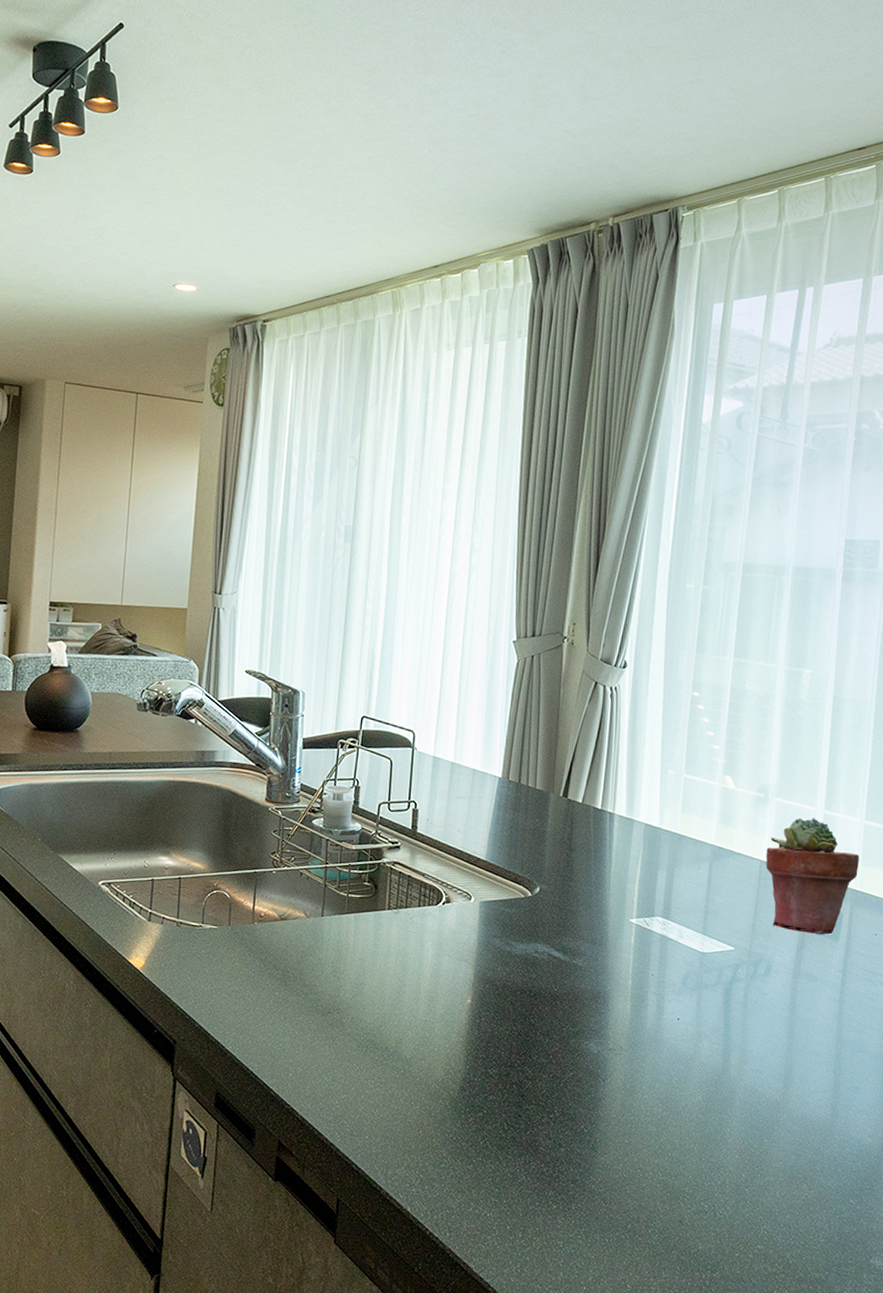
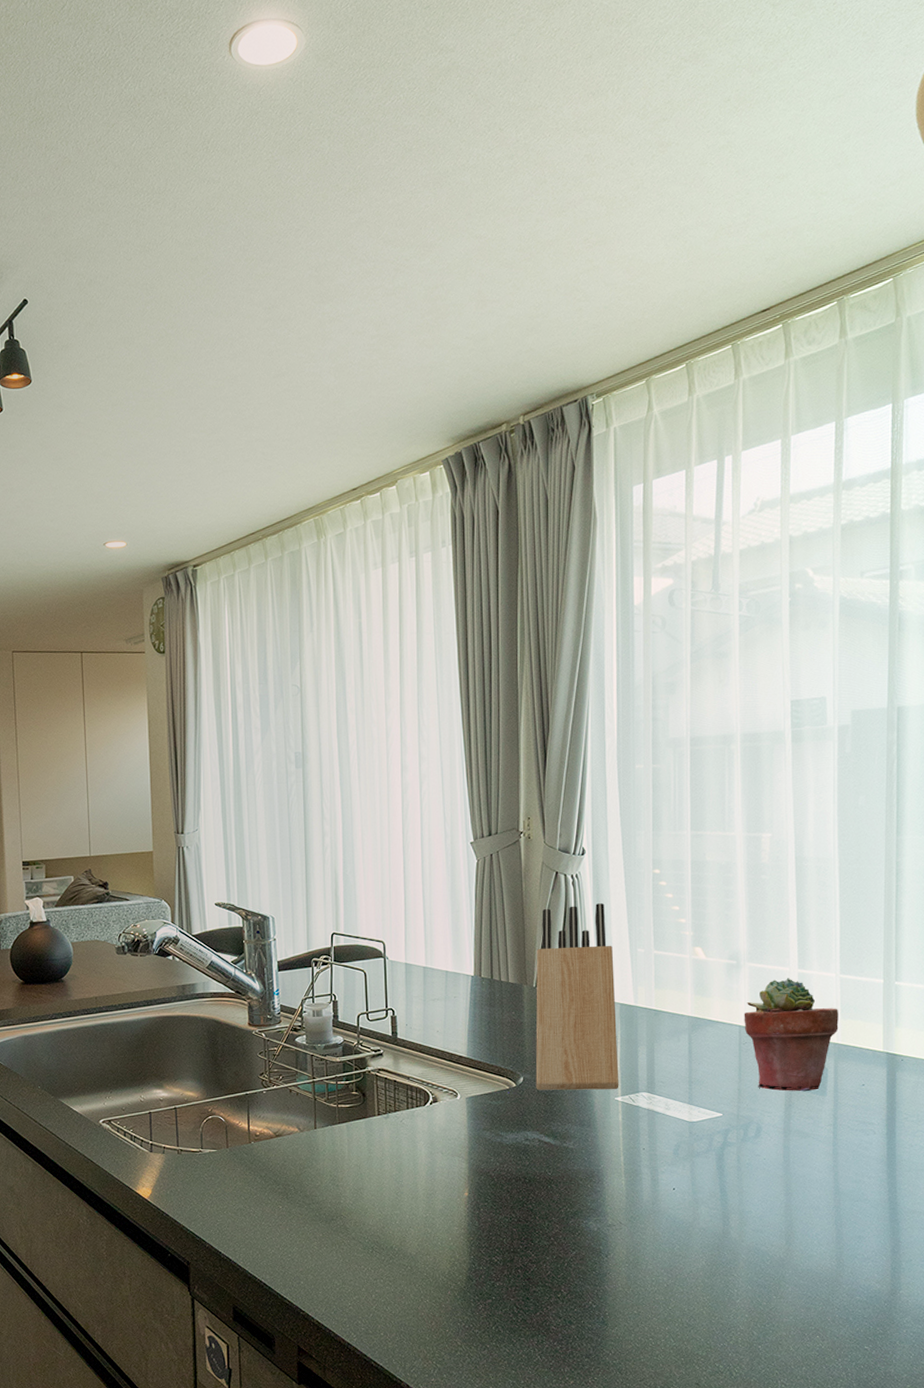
knife block: none [551,717,644,911] -> present [535,903,619,1091]

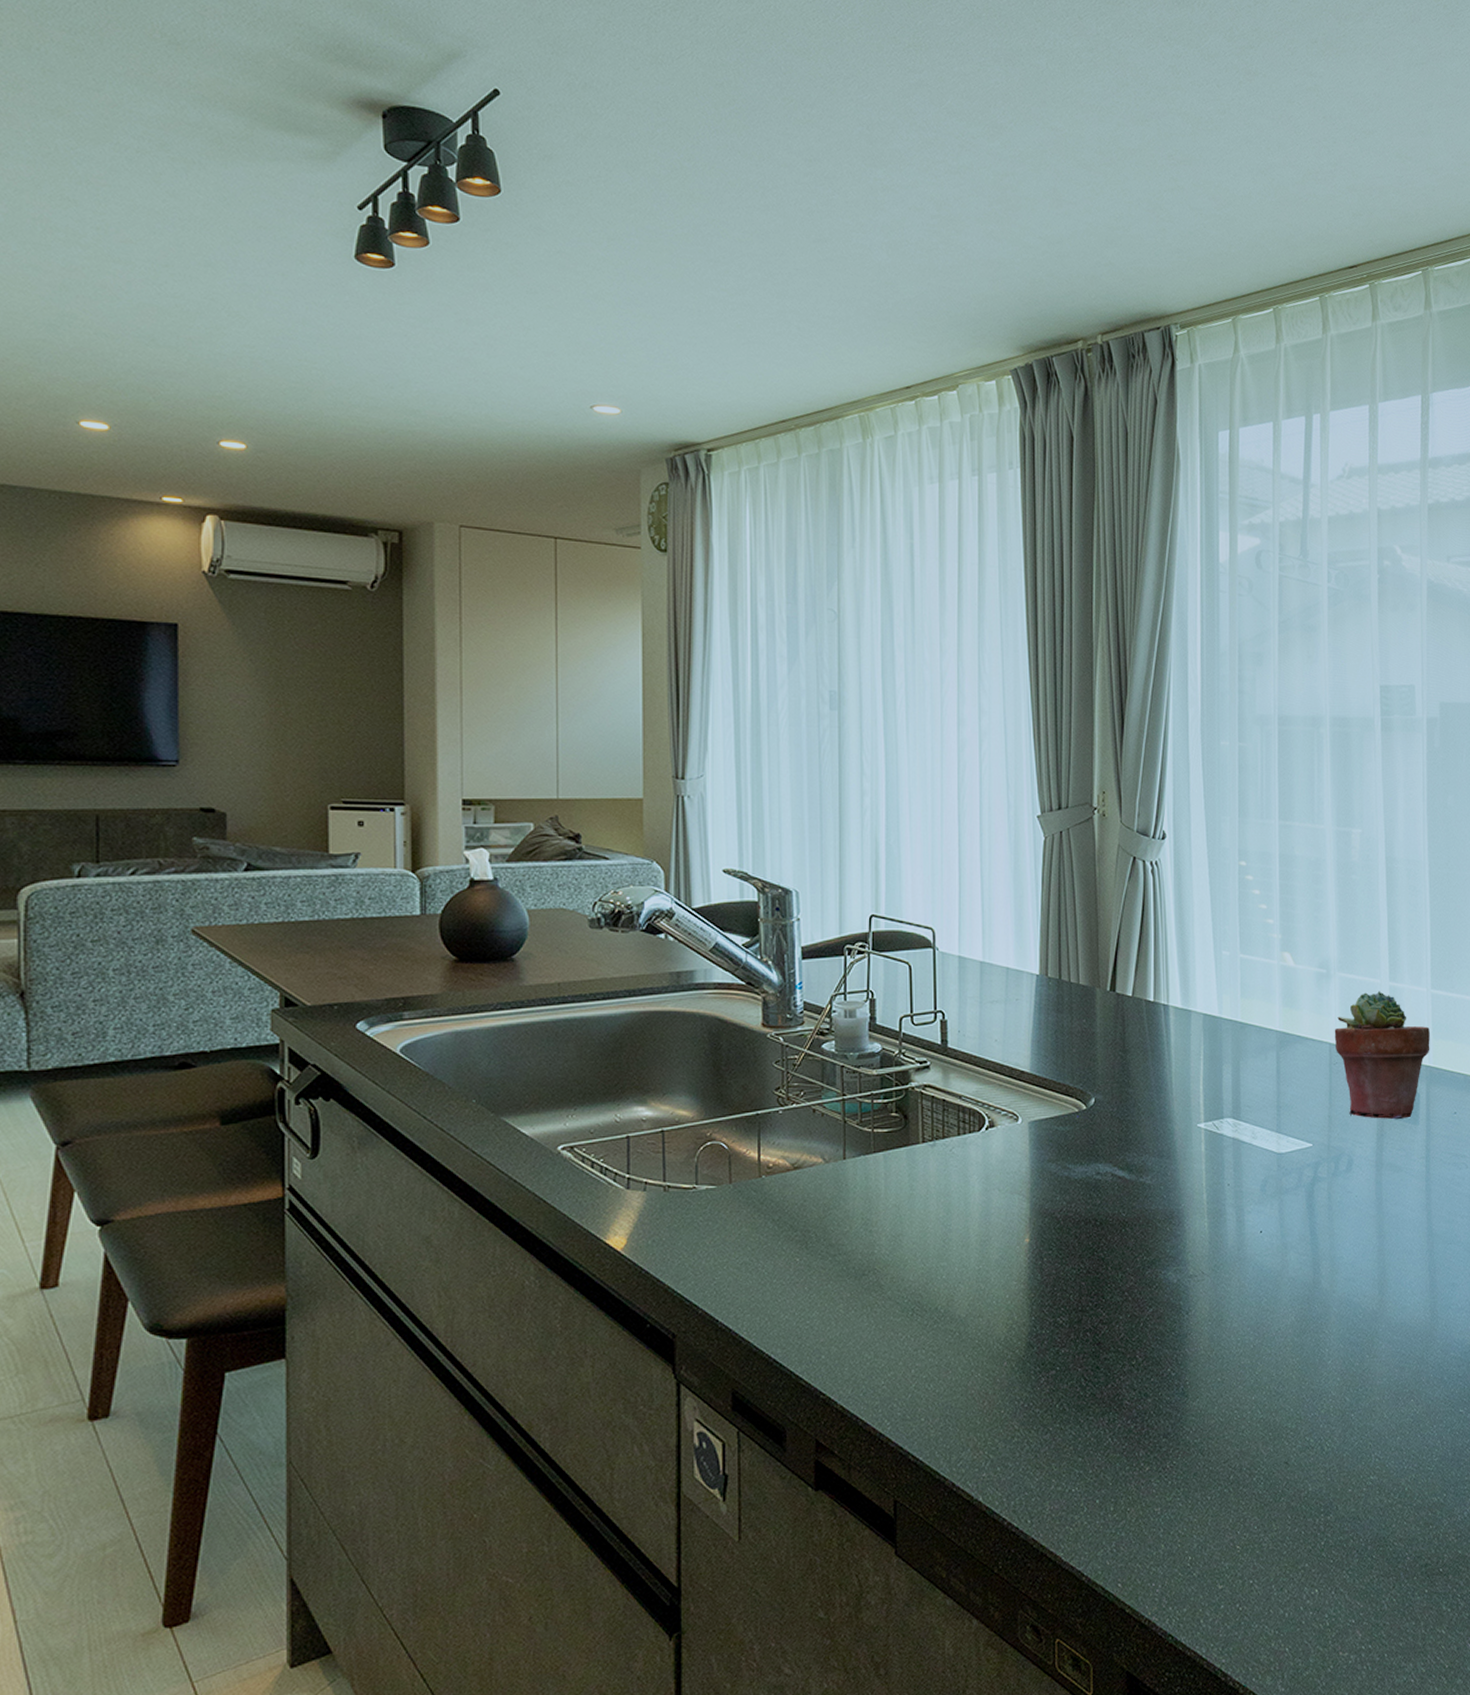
knife block: present [535,903,619,1091] -> none [1109,896,1202,1115]

